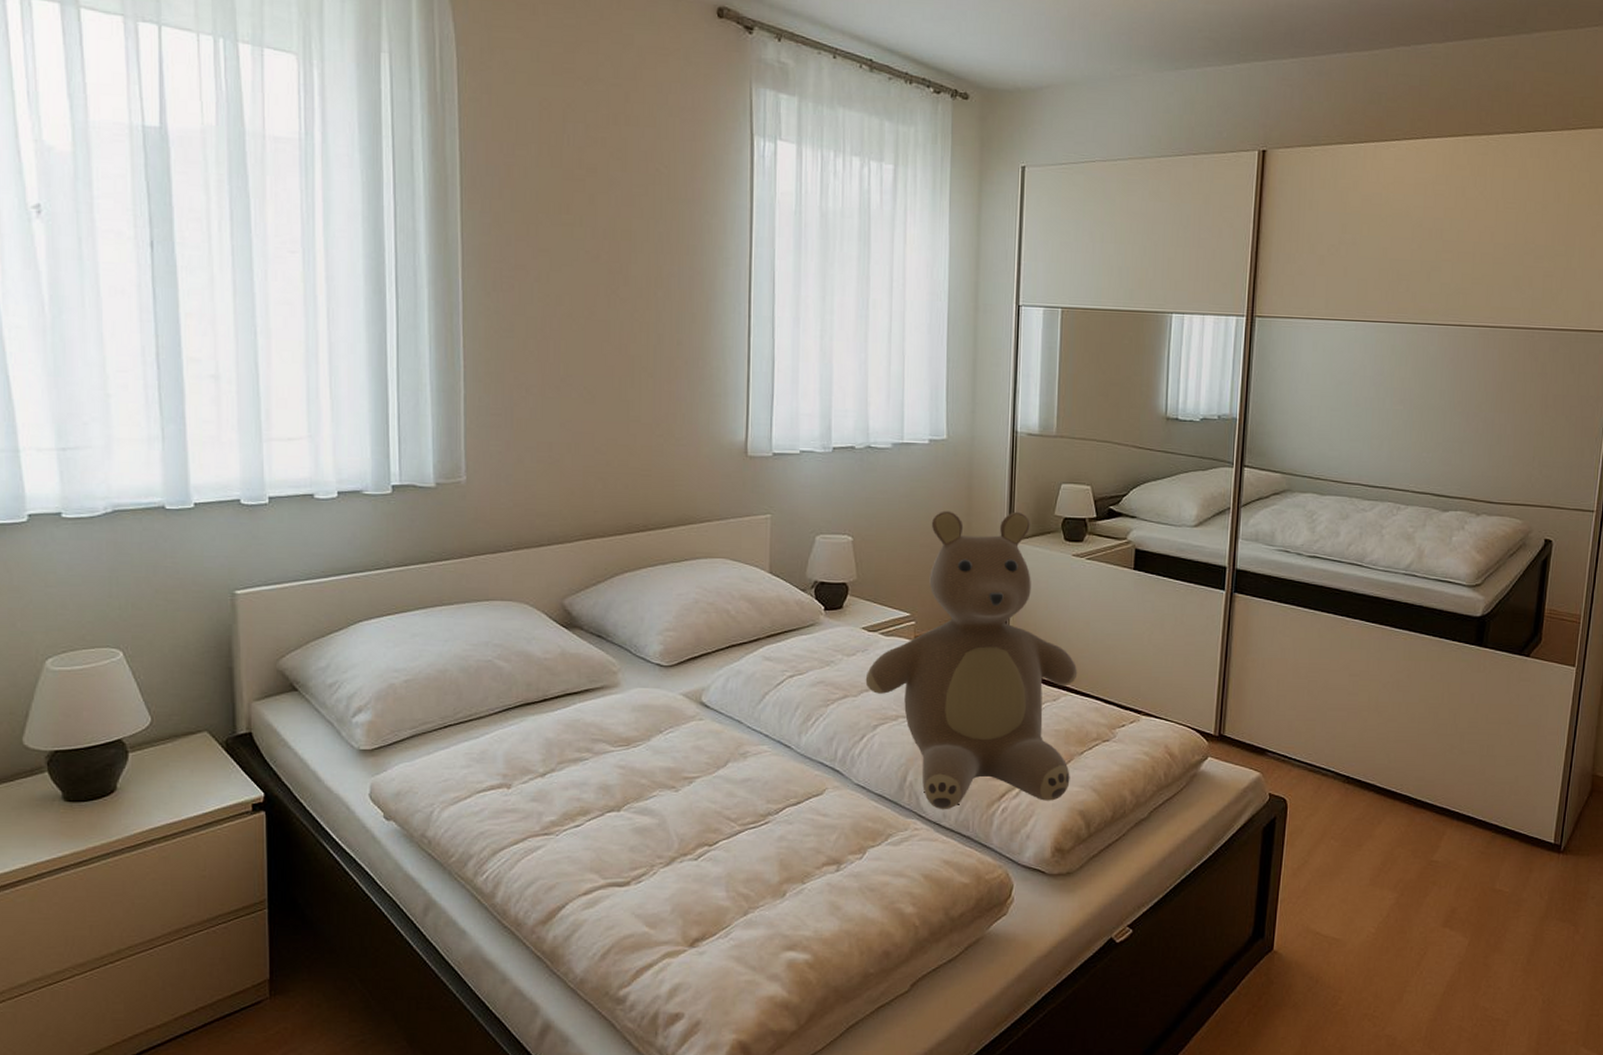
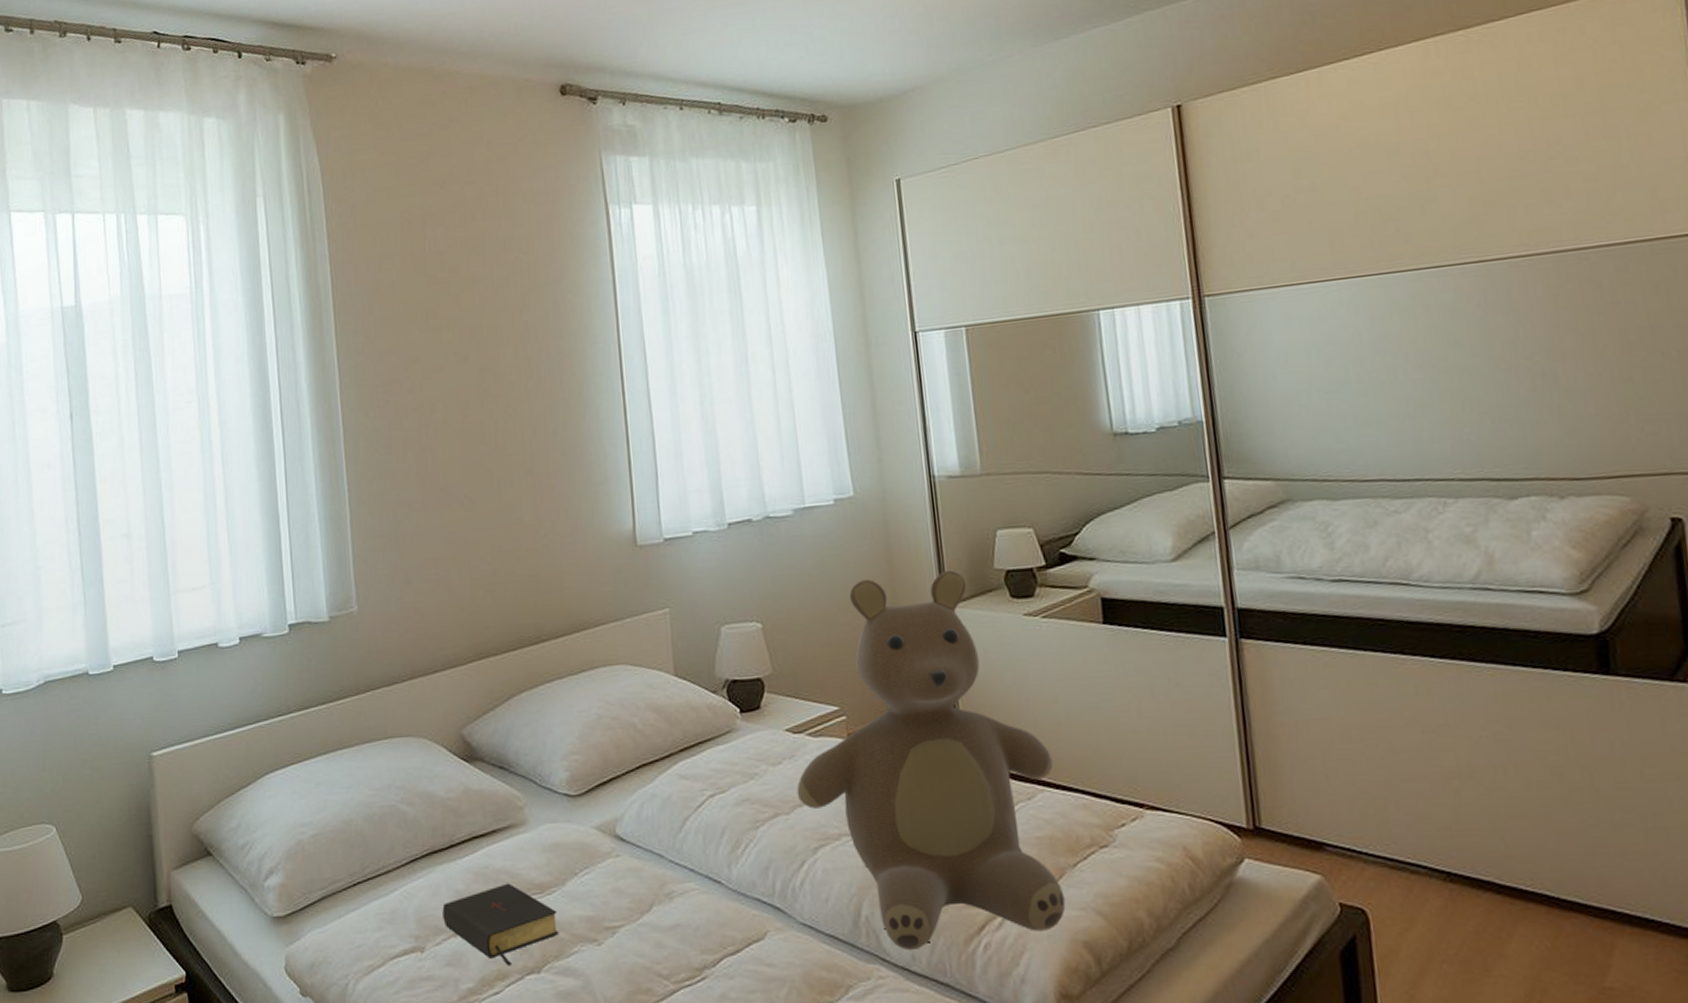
bible: none [531,735,641,804] -> present [442,883,559,966]

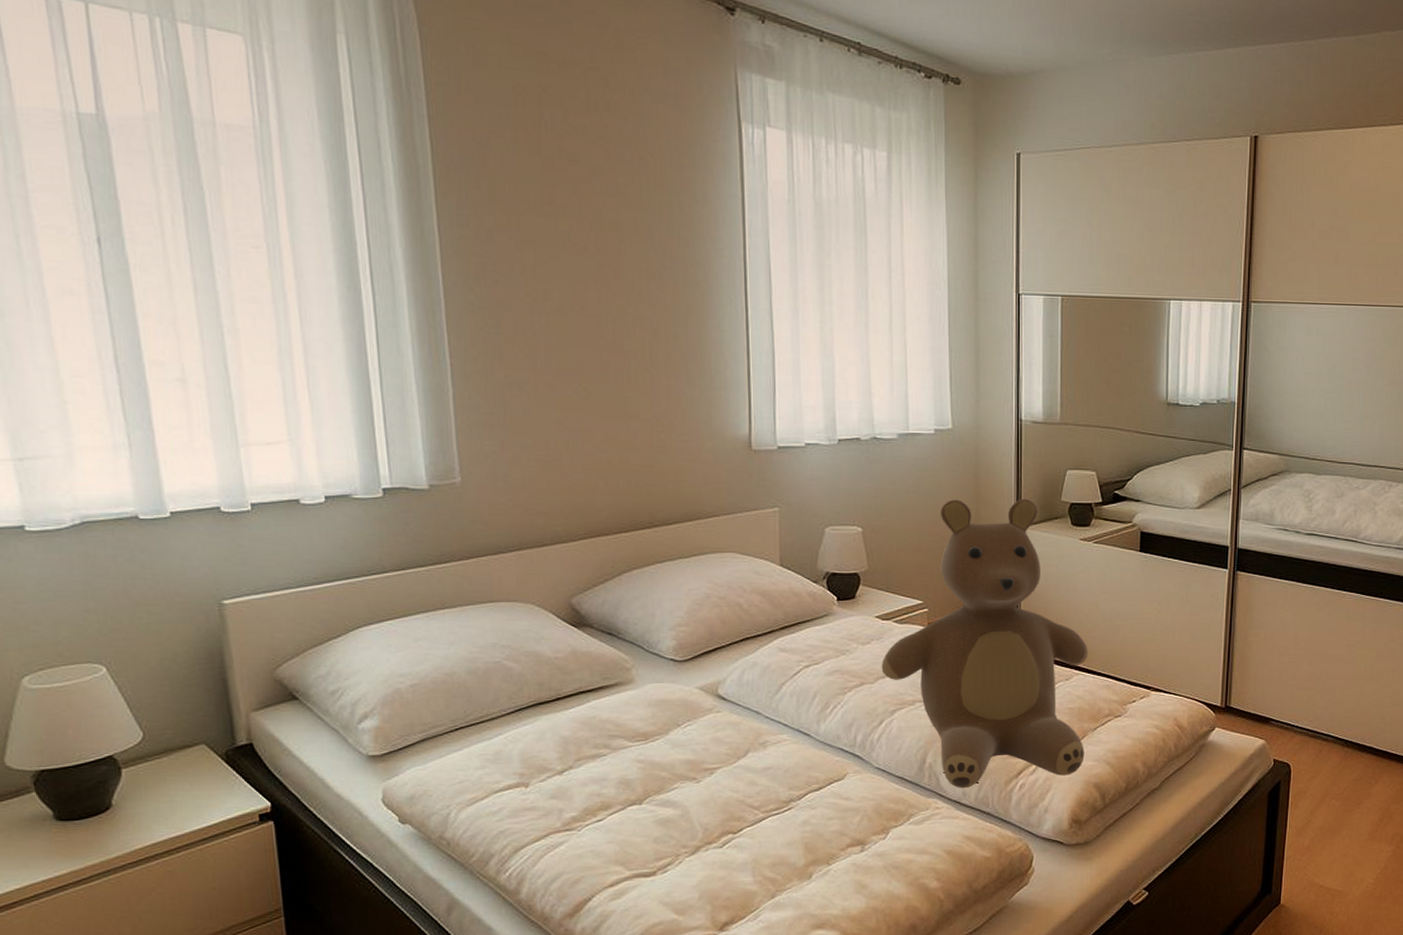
bible: present [442,883,559,966] -> none [547,731,661,799]

